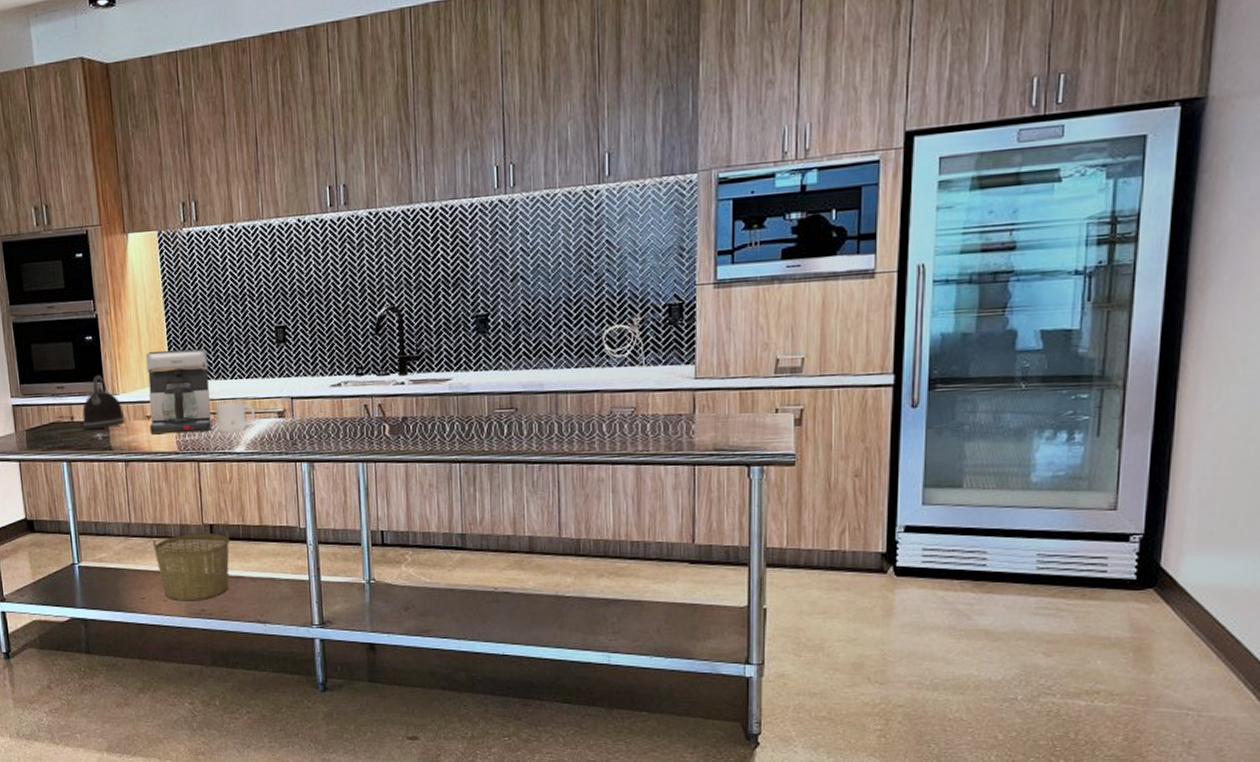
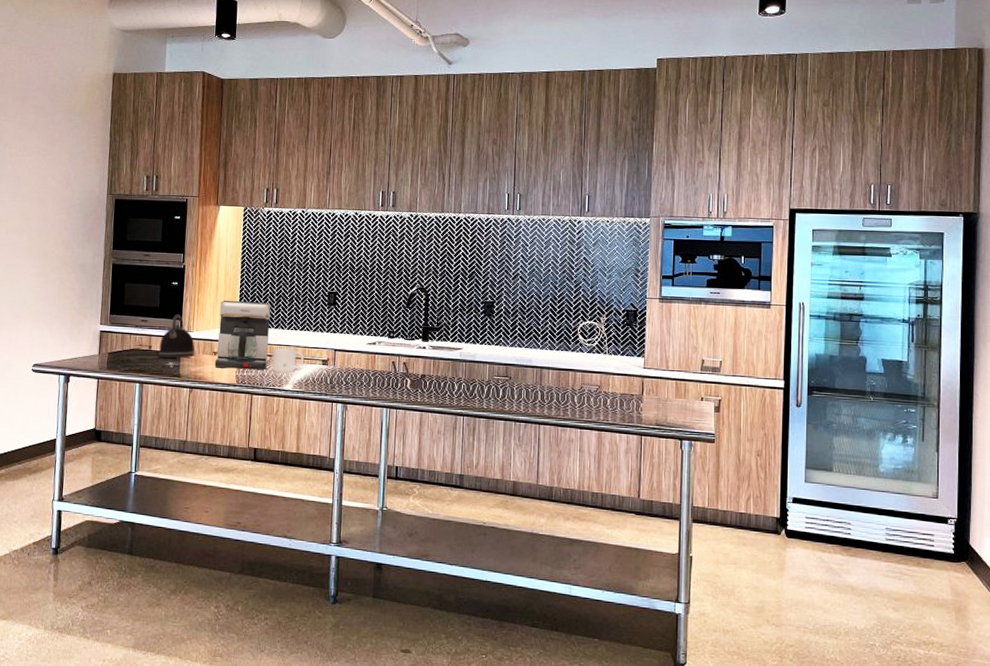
basket: present [152,530,230,602] -> none [202,454,270,514]

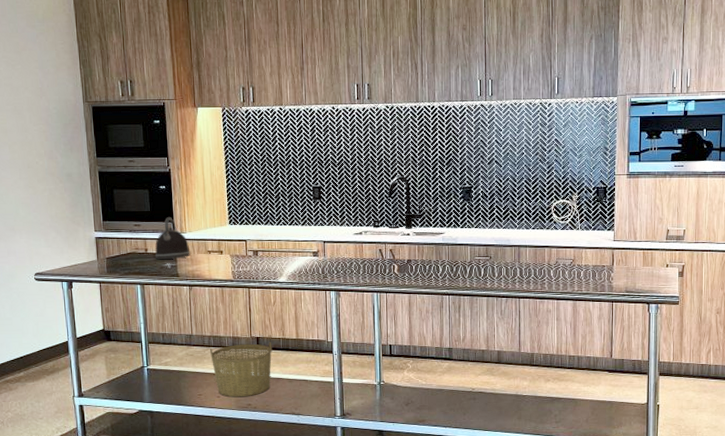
basket: none [202,454,270,514] -> present [209,342,272,398]
coffee maker: present [214,300,272,370] -> none [209,200,260,266]
mug: present [271,348,305,375] -> none [264,243,296,268]

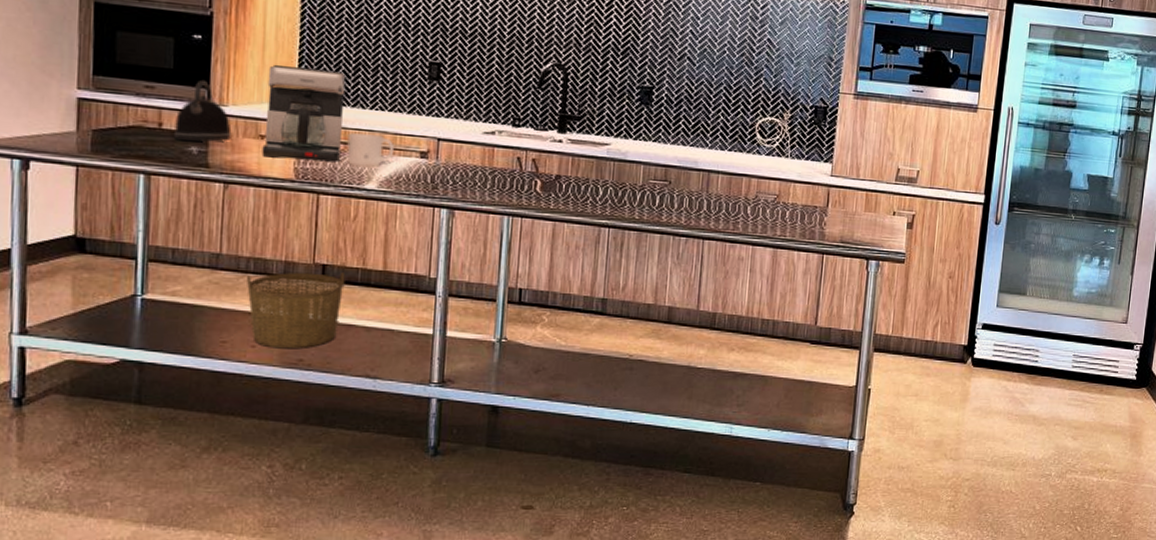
coffee maker: none [209,200,260,266] -> present [262,64,347,163]
mug: none [264,243,296,268] -> present [346,133,395,170]

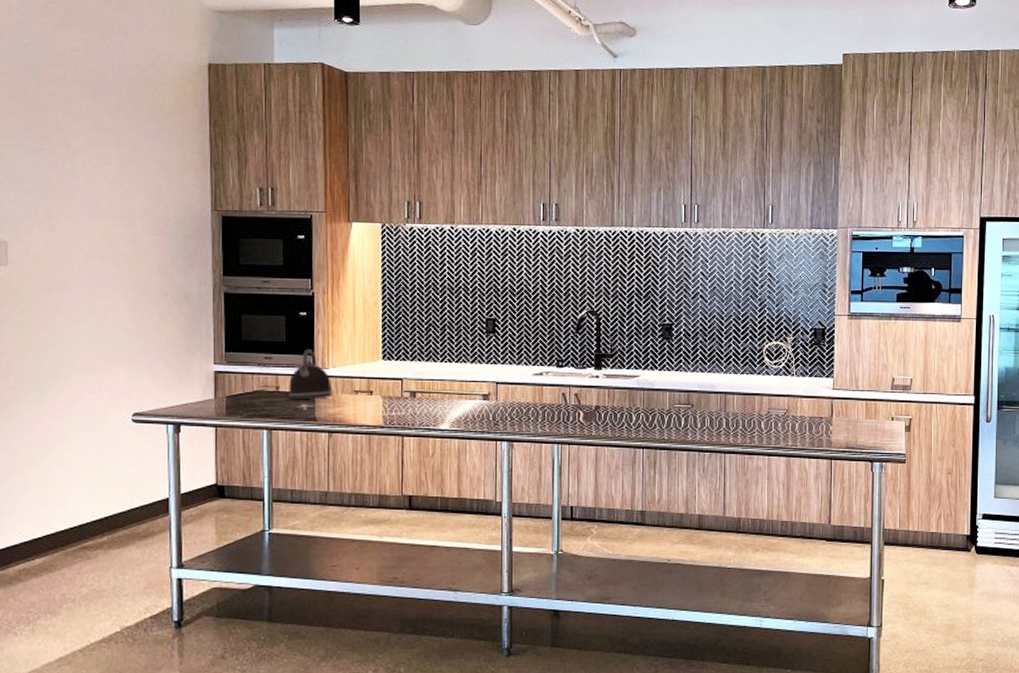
basket: present [246,272,346,349] -> none [349,502,428,569]
coffee maker: present [262,64,347,163] -> none [357,331,420,409]
mug: present [346,133,395,170] -> none [424,383,462,413]

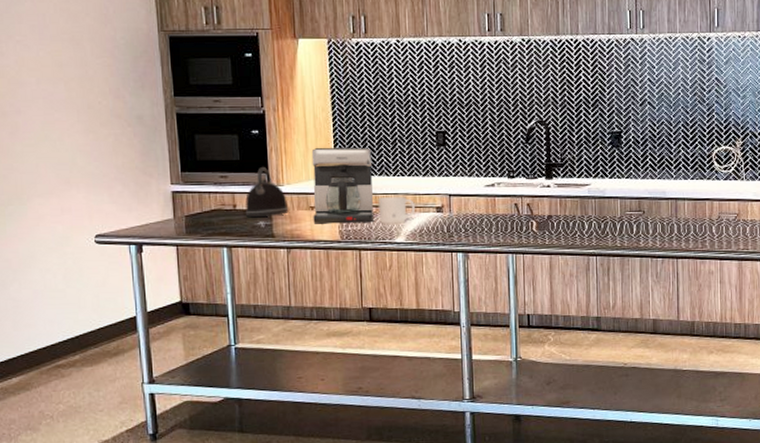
coffee maker: none [357,331,420,409] -> present [311,147,374,224]
mug: none [424,383,462,413] -> present [378,197,416,226]

